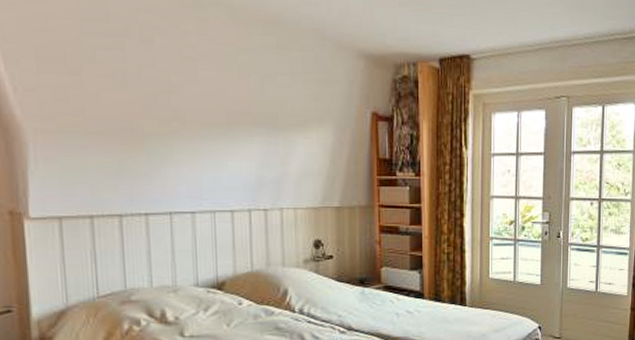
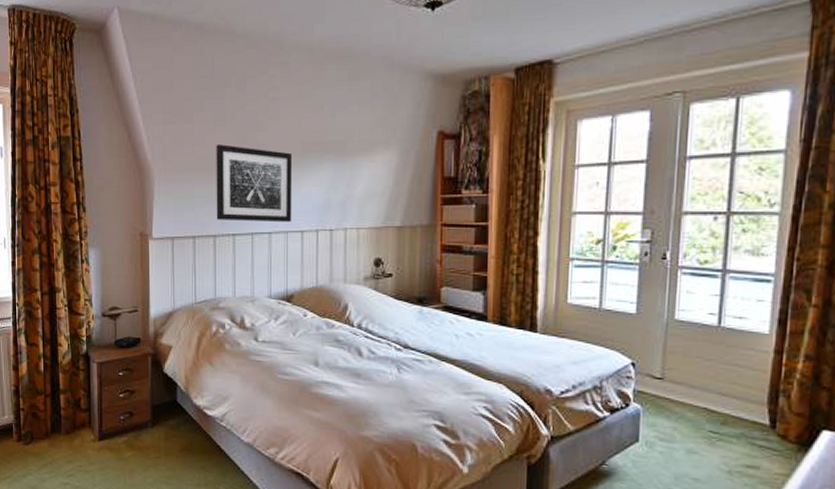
wall art: none [116,105,220,201] -> present [216,144,293,223]

